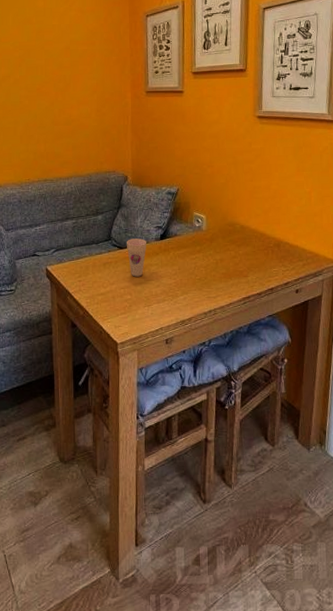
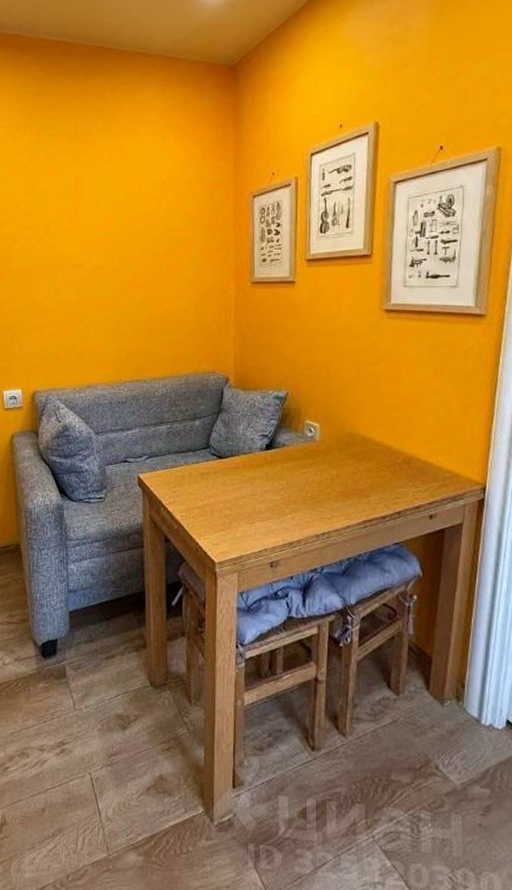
cup: present [127,238,146,277] -> none [227,447,250,490]

